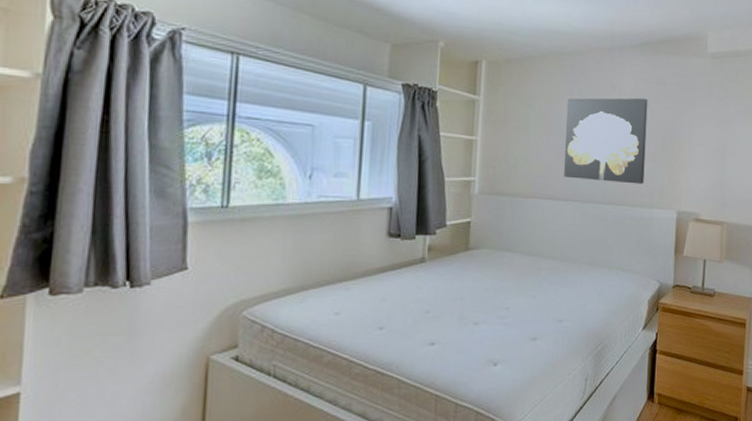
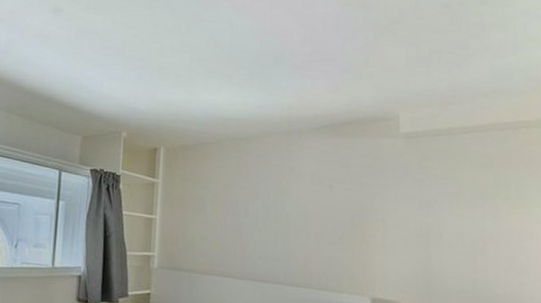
wall art: present [564,98,648,184] -> none [242,180,332,267]

